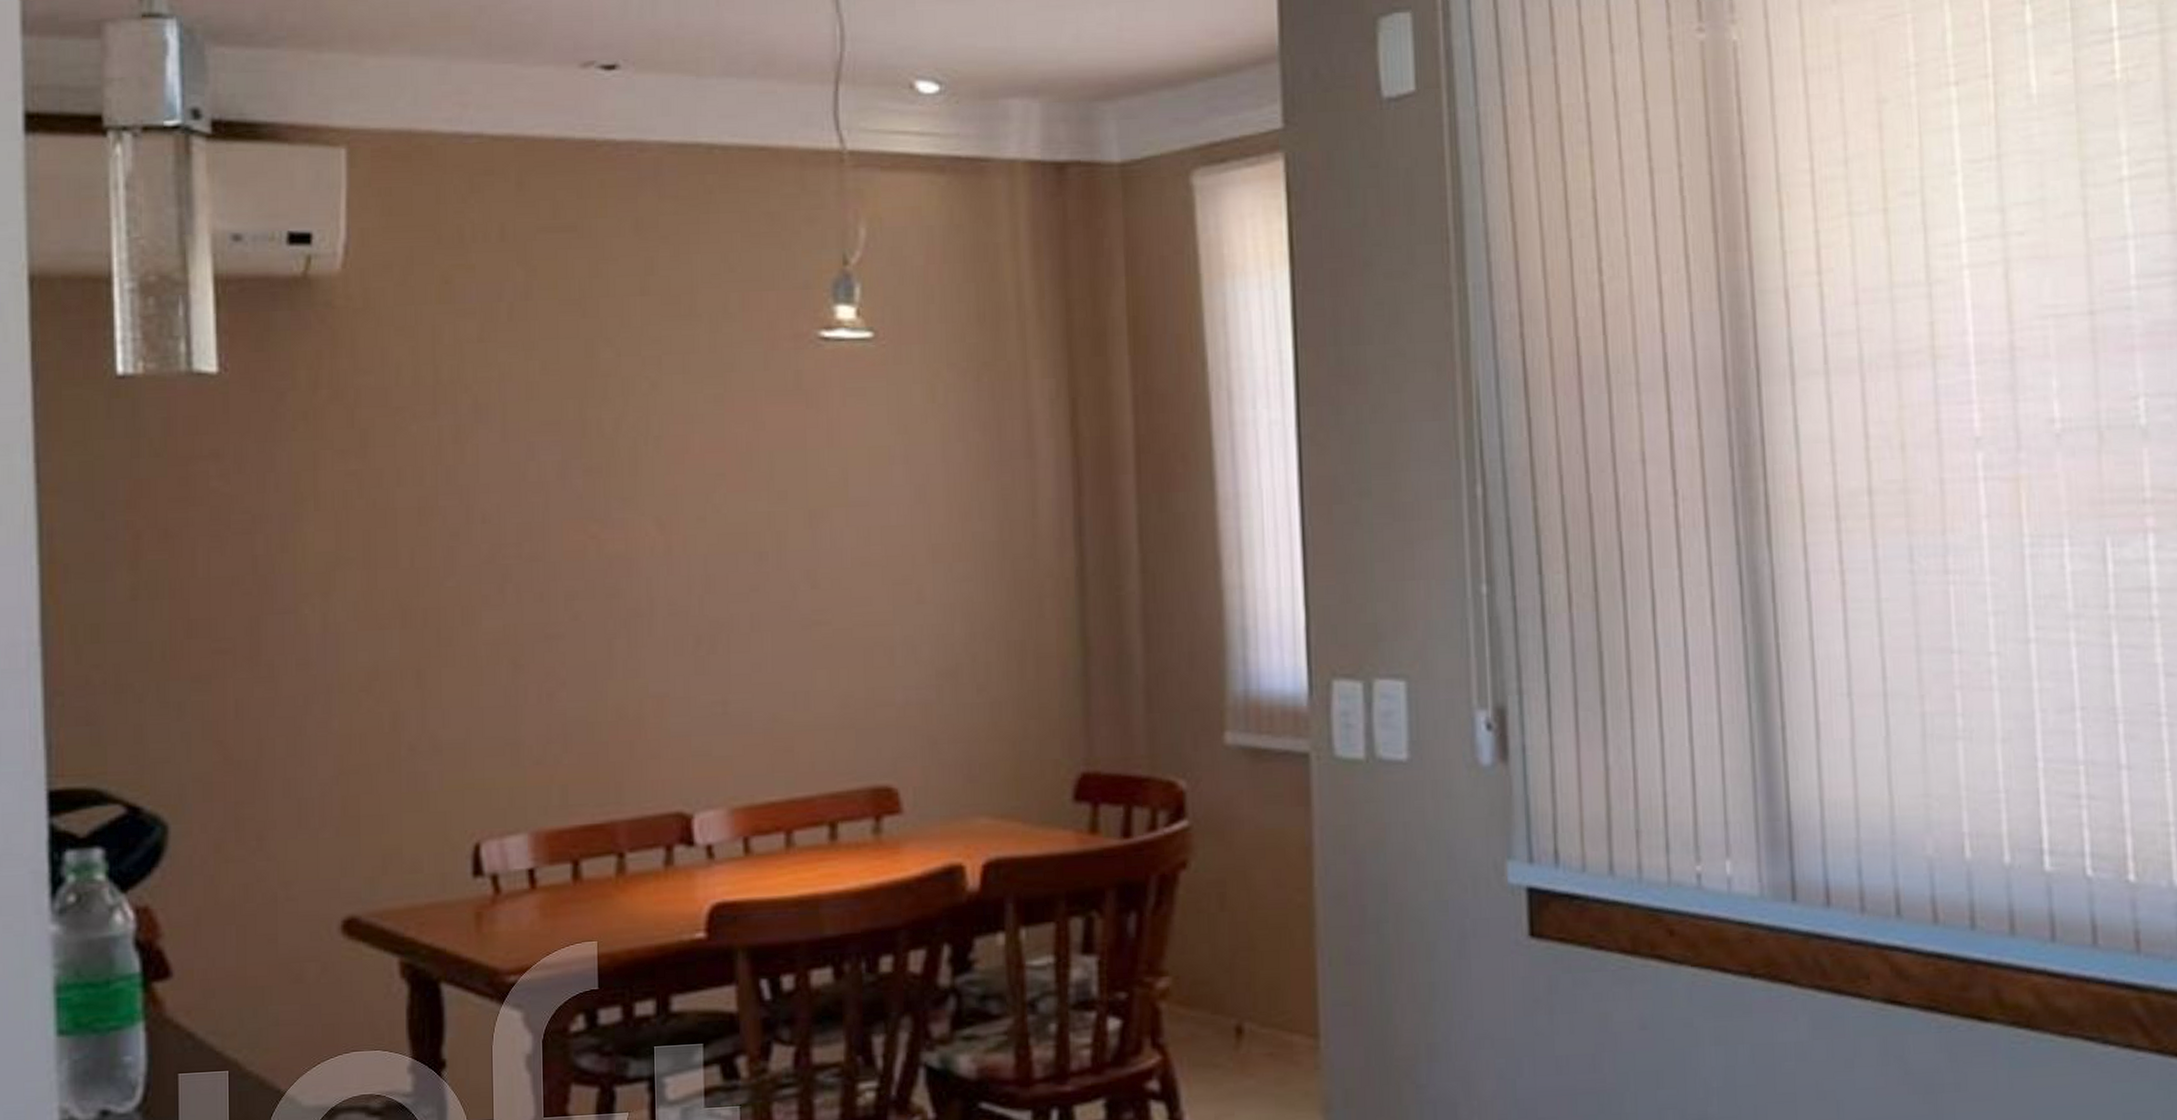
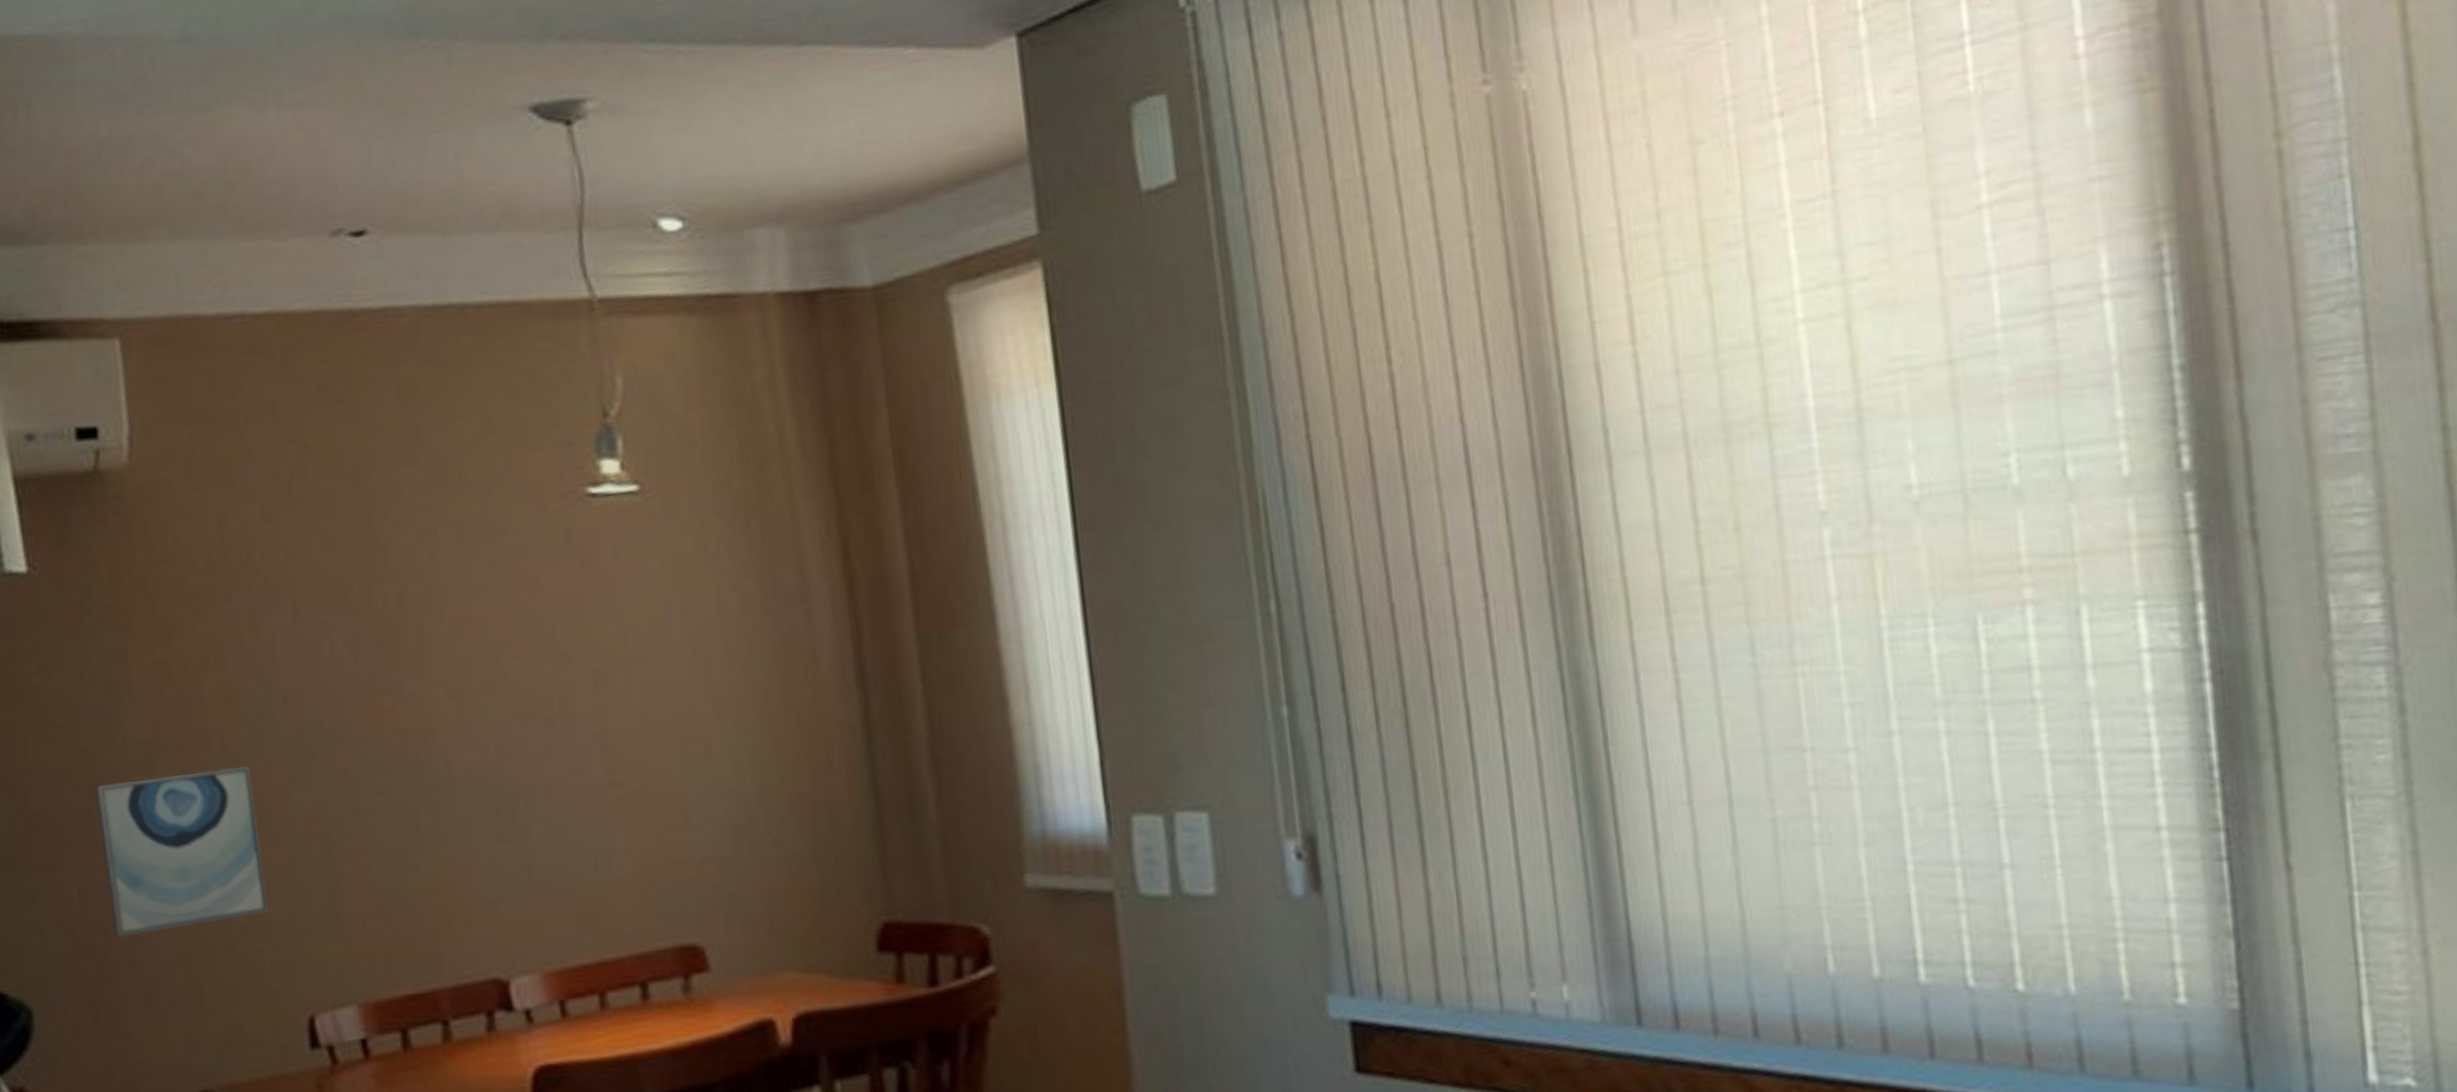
wall art: none [266,584,444,753] -> present [94,766,269,938]

